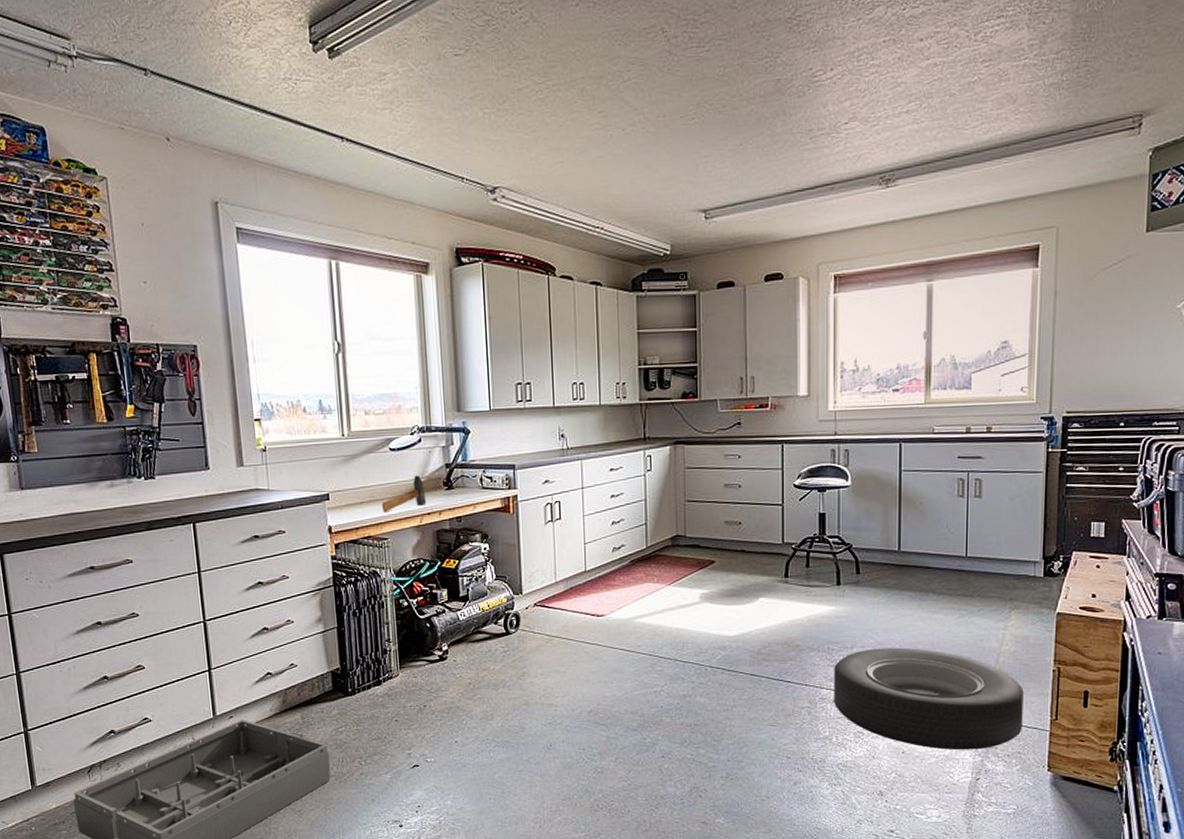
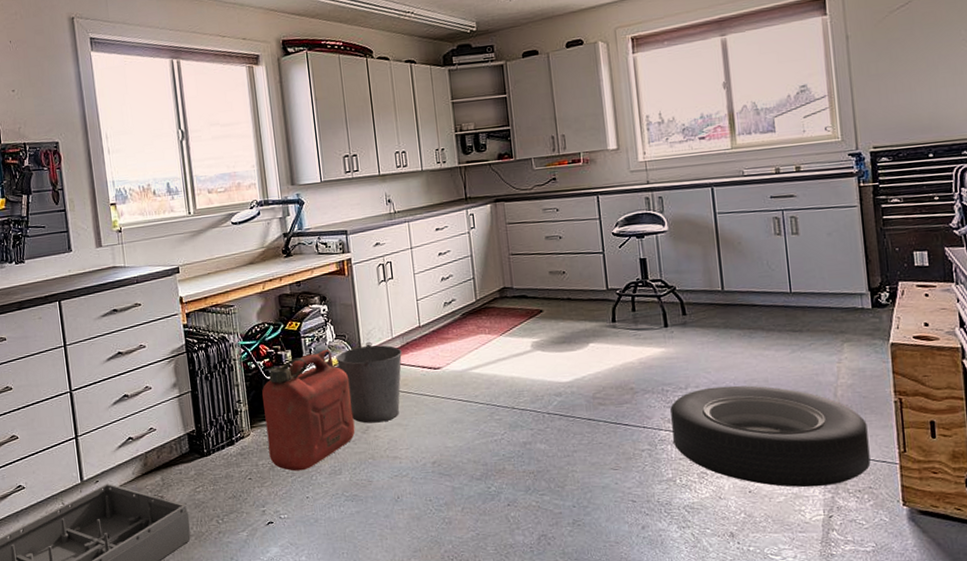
hammer: present [382,475,427,513] -> none [227,245,268,282]
fuel can: none [414,590,511,715] -> present [262,349,355,471]
bucket: none [494,584,566,669] -> present [336,341,403,424]

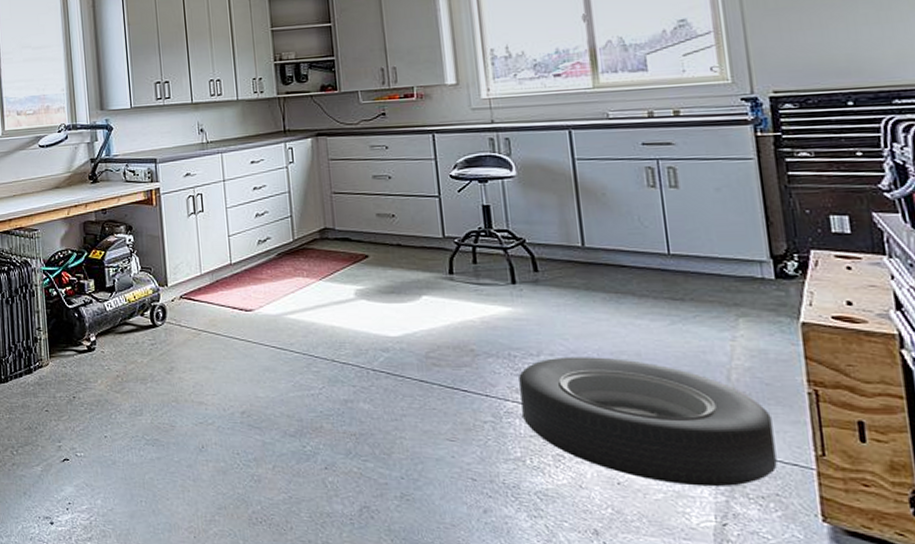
fuel can: present [262,349,355,471] -> none [63,281,159,408]
bucket: present [336,341,403,424] -> none [140,276,212,364]

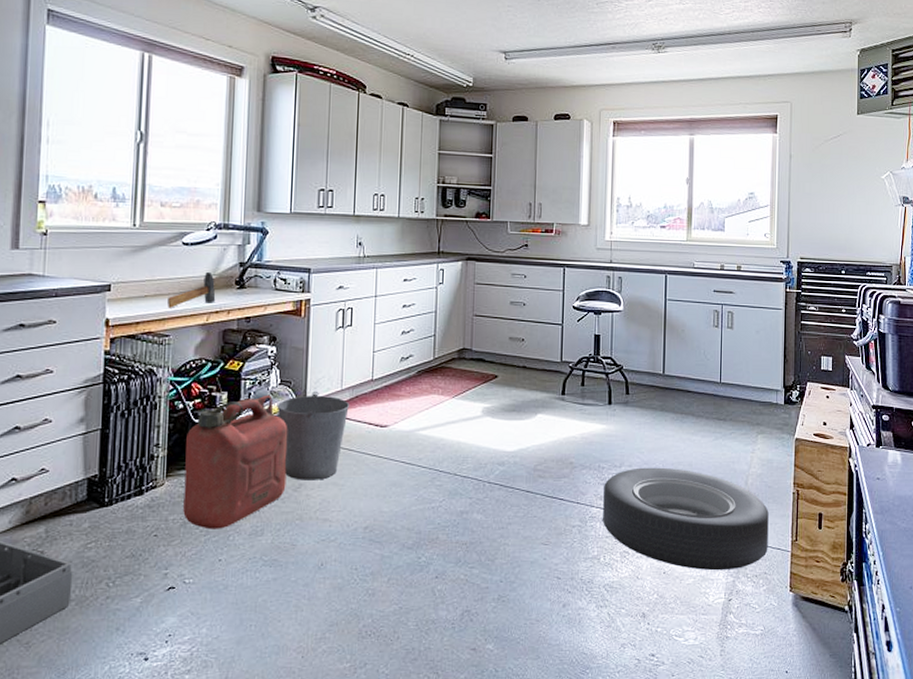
hammer: none [33,169,74,205] -> present [168,271,216,308]
fuel can: none [63,281,159,408] -> present [183,395,288,530]
bucket: none [140,276,212,364] -> present [277,391,350,480]

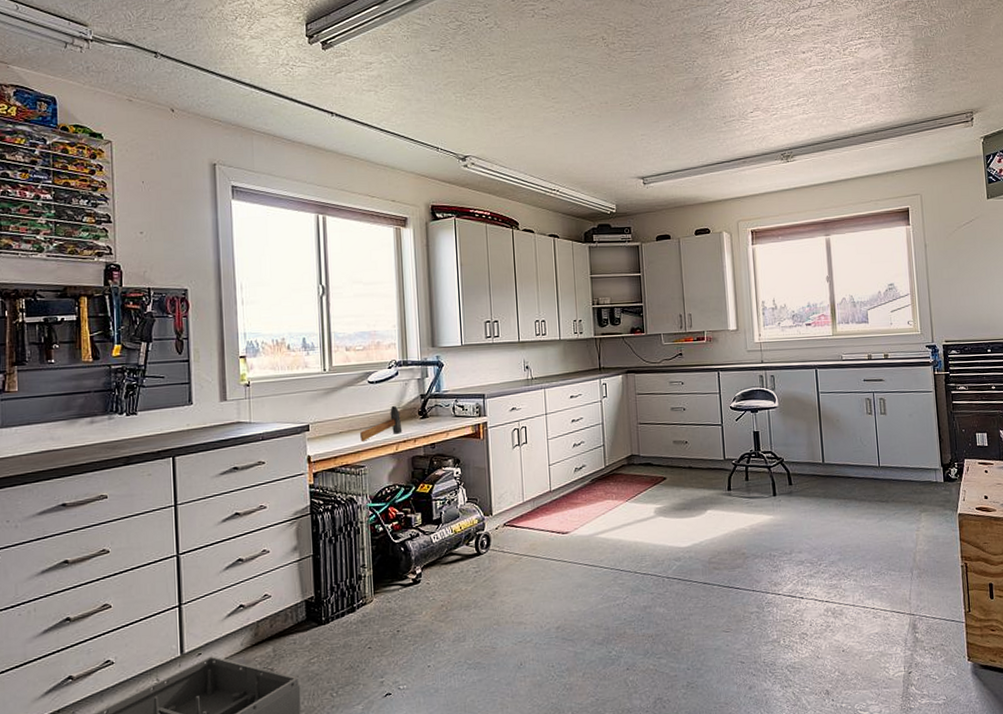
fuel can: present [183,395,288,530] -> none [388,512,482,639]
bucket: present [277,391,350,480] -> none [466,505,533,589]
car tire: present [603,467,769,571] -> none [777,551,942,646]

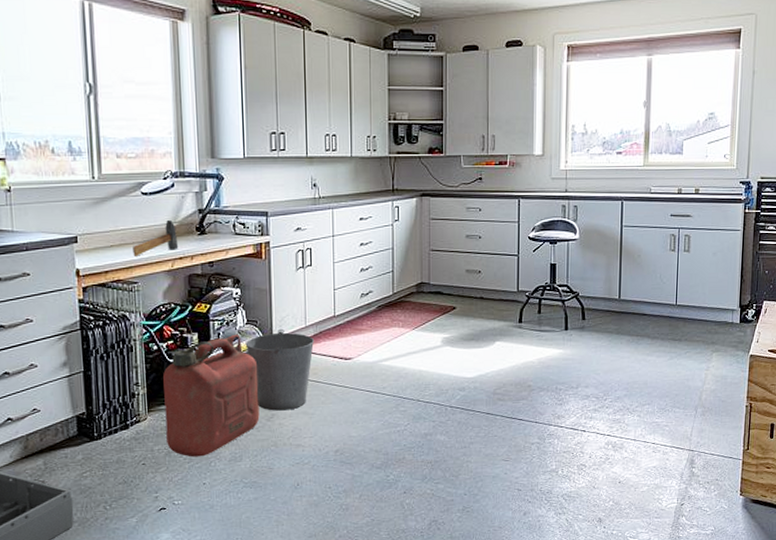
fuel can: none [388,512,482,639] -> present [163,334,260,457]
bucket: none [466,505,533,589] -> present [245,328,315,411]

